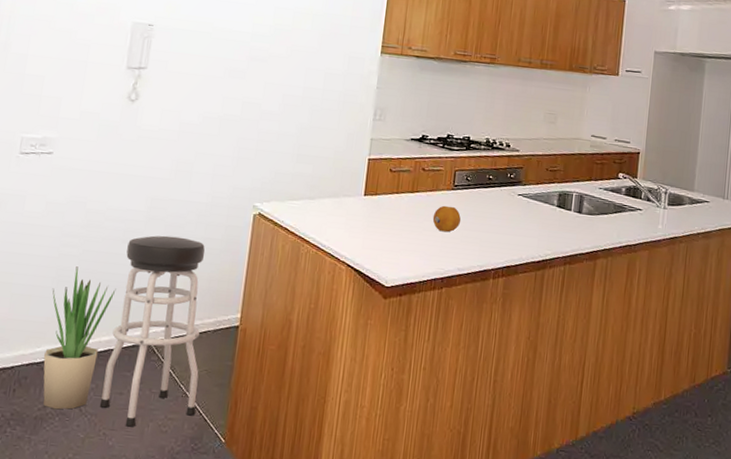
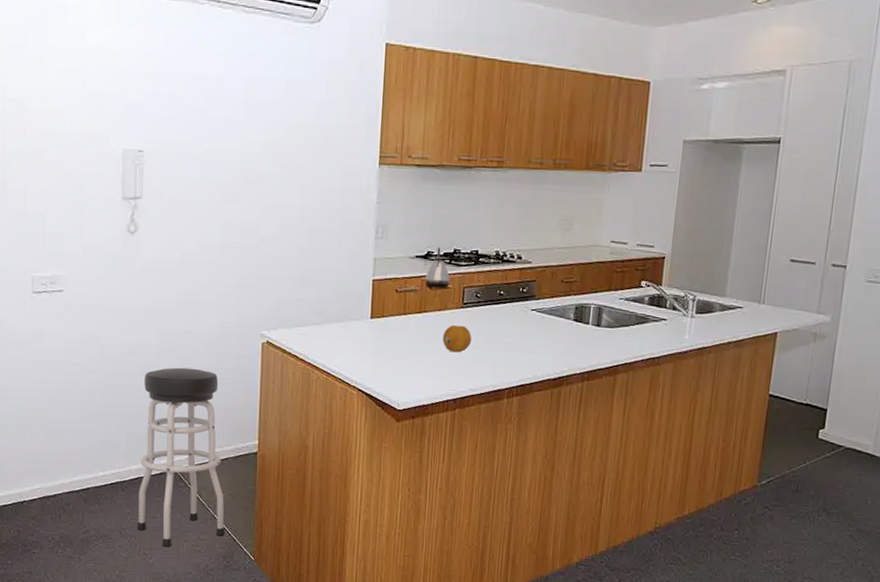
potted plant: present [43,266,116,410] -> none [80,400,139,533]
kettle: none [418,131,443,171] -> present [425,247,450,289]

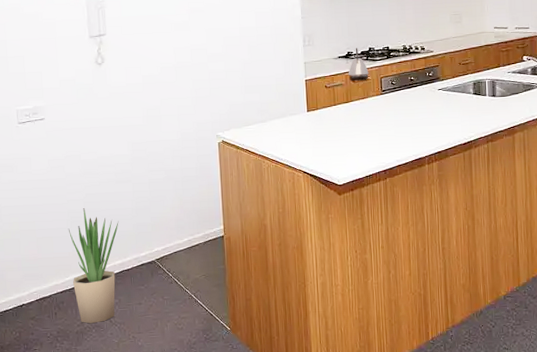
potted plant: none [80,400,139,533] -> present [68,208,119,324]
bar stool: present [137,367,225,547] -> none [121,171,203,329]
fruit: present [442,325,472,353] -> none [368,108,393,132]

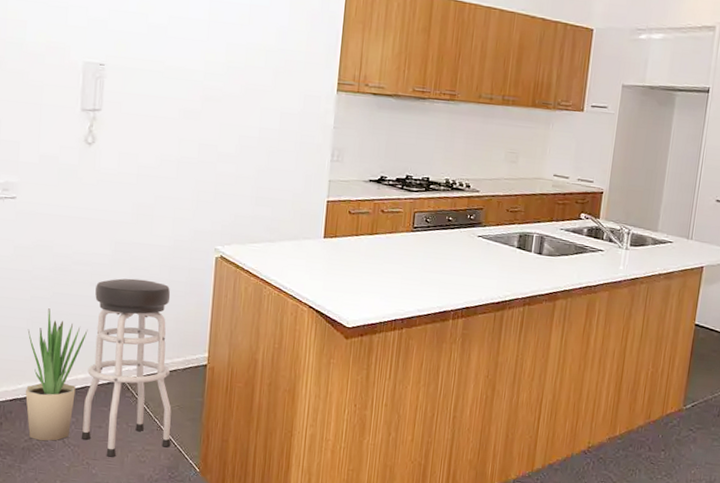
bar stool: none [121,171,203,329] -> present [81,278,172,457]
kettle: present [348,47,369,81] -> none [377,172,402,212]

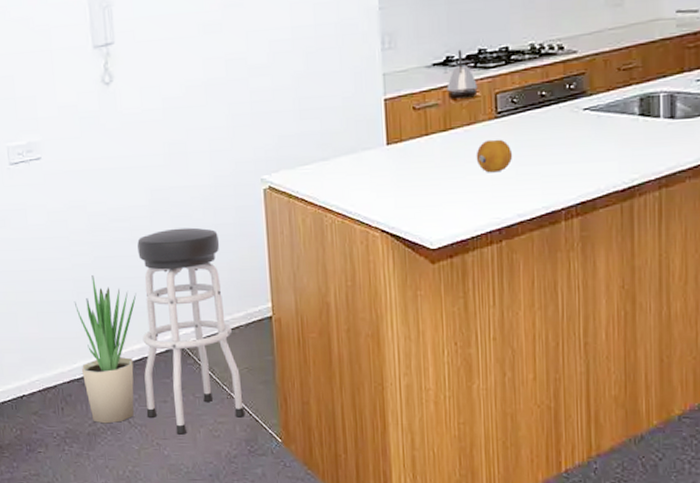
kettle: none [377,172,402,212] -> present [447,49,478,99]
fruit: none [392,247,421,274] -> present [476,139,513,173]

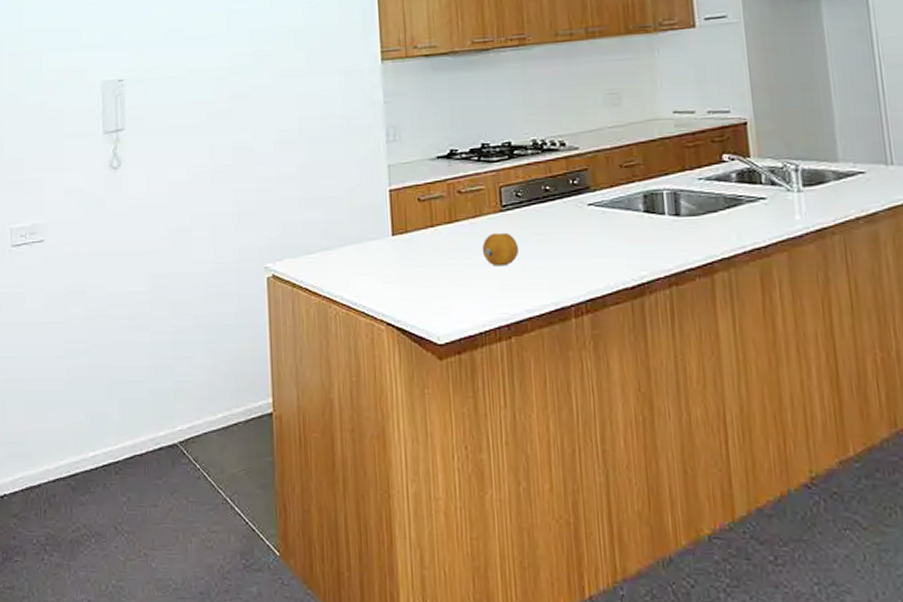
potted plant: present [74,275,137,424] -> none [66,364,132,530]
bar stool: present [137,227,245,435] -> none [135,315,241,544]
kettle: present [447,49,478,99] -> none [451,143,482,192]

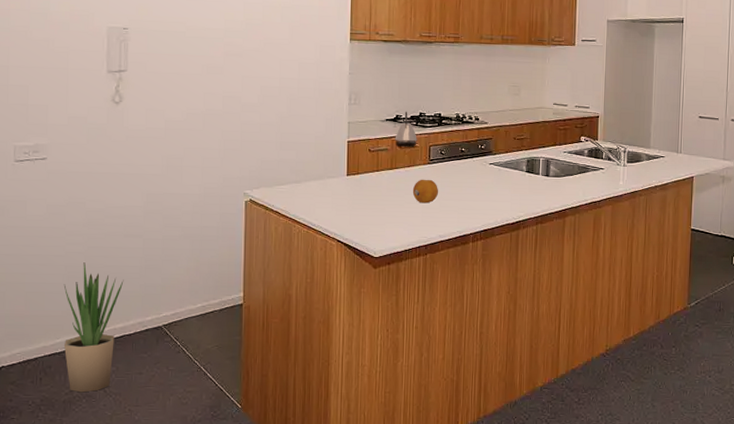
potted plant: none [66,364,132,530] -> present [63,262,124,393]
kettle: none [451,143,482,192] -> present [395,111,417,147]

